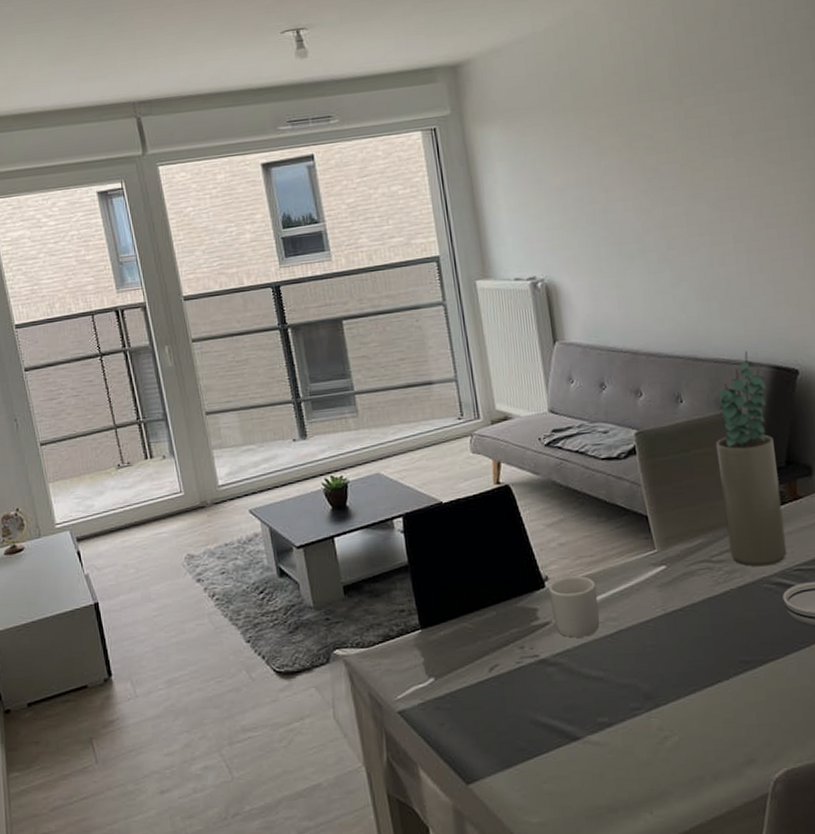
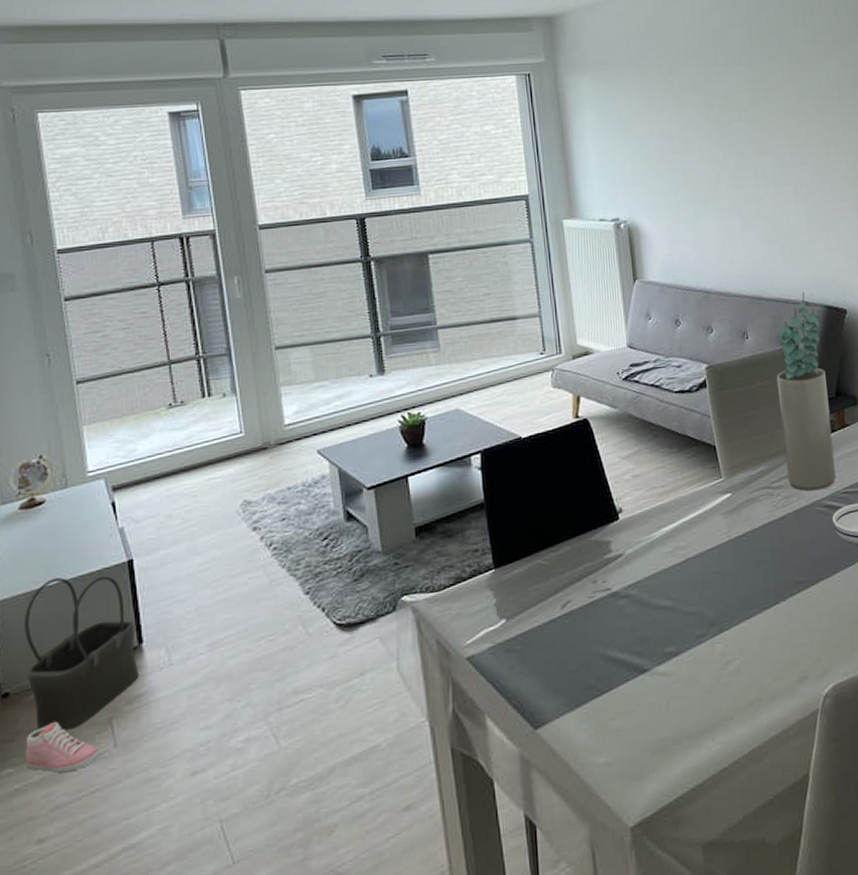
basket: none [16,615,112,745] -> present [25,575,140,731]
sneaker: none [26,736,84,781] -> present [25,721,99,773]
mug: present [548,576,600,638] -> none [621,506,670,569]

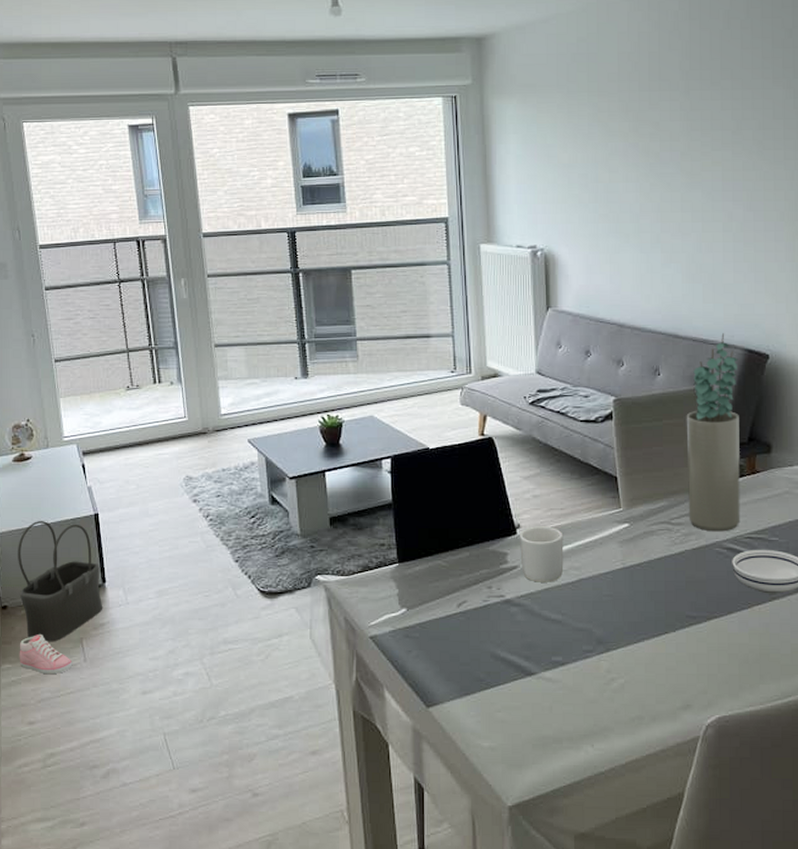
mug: none [621,506,670,569] -> present [519,526,564,582]

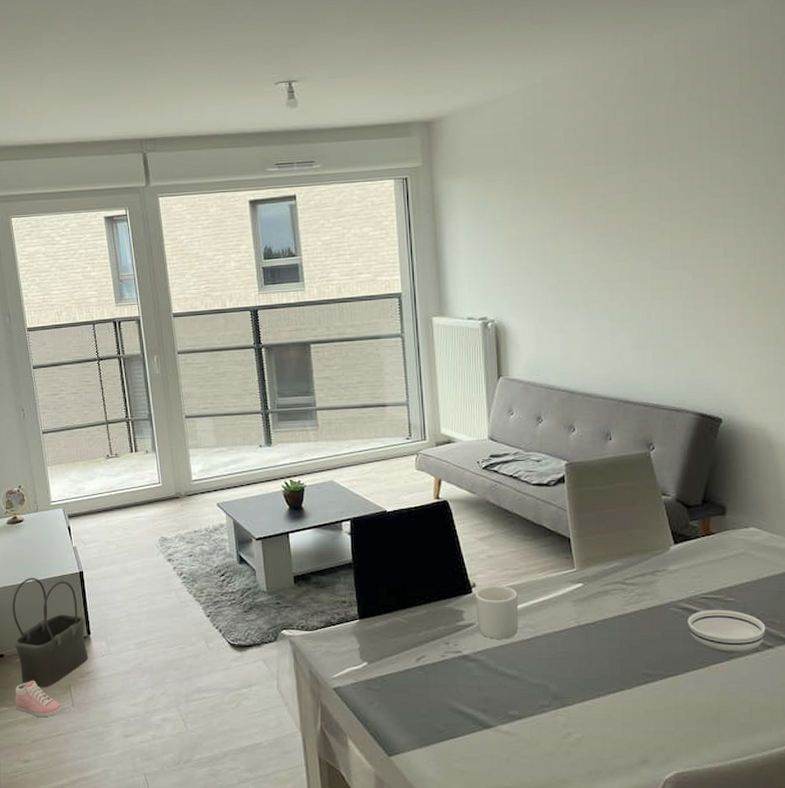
vase: present [686,333,740,532] -> none [638,398,696,592]

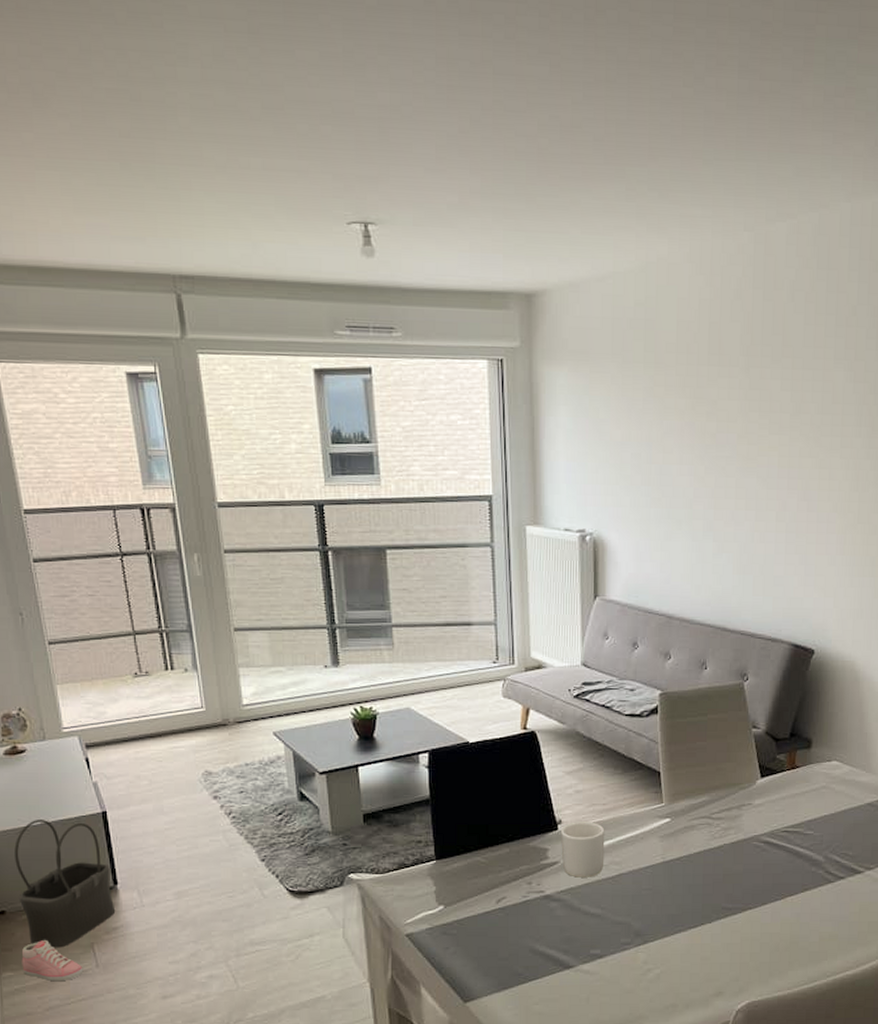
bowl: present [687,609,766,654] -> none [768,842,839,885]

